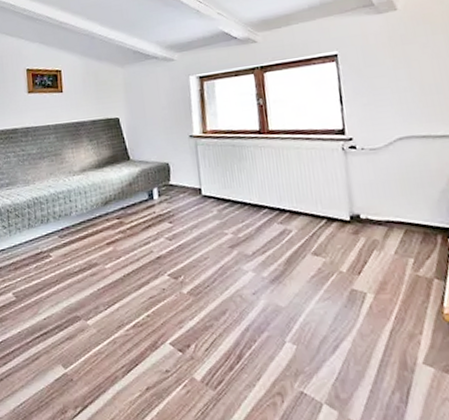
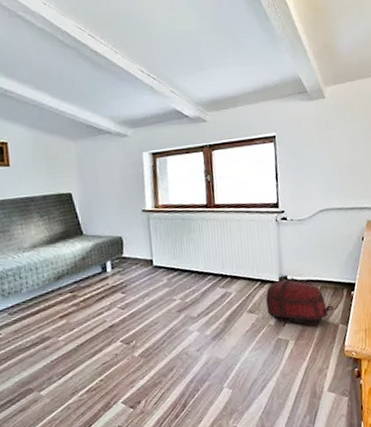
backpack: none [334,216,425,278] -> present [266,278,334,326]

